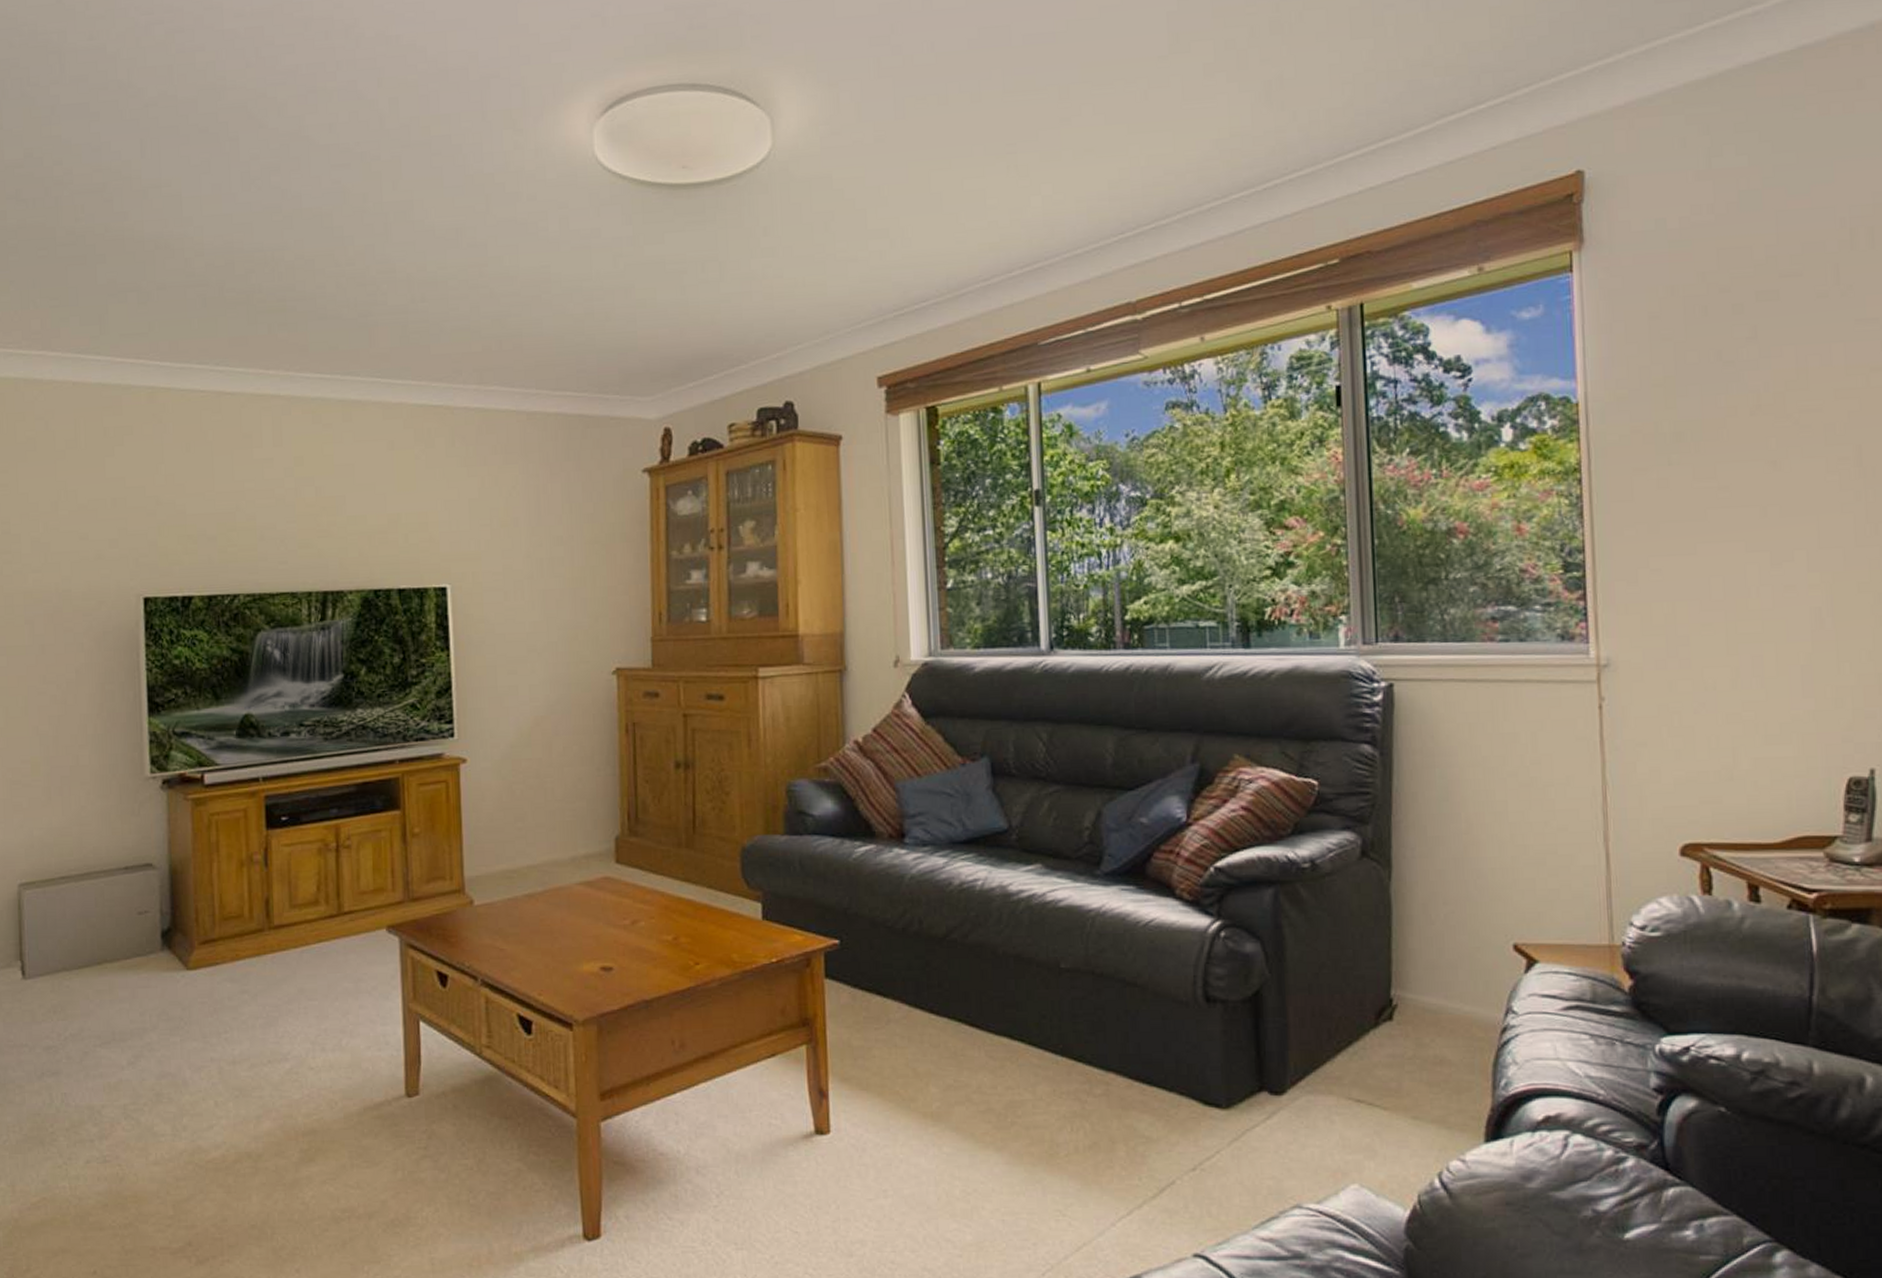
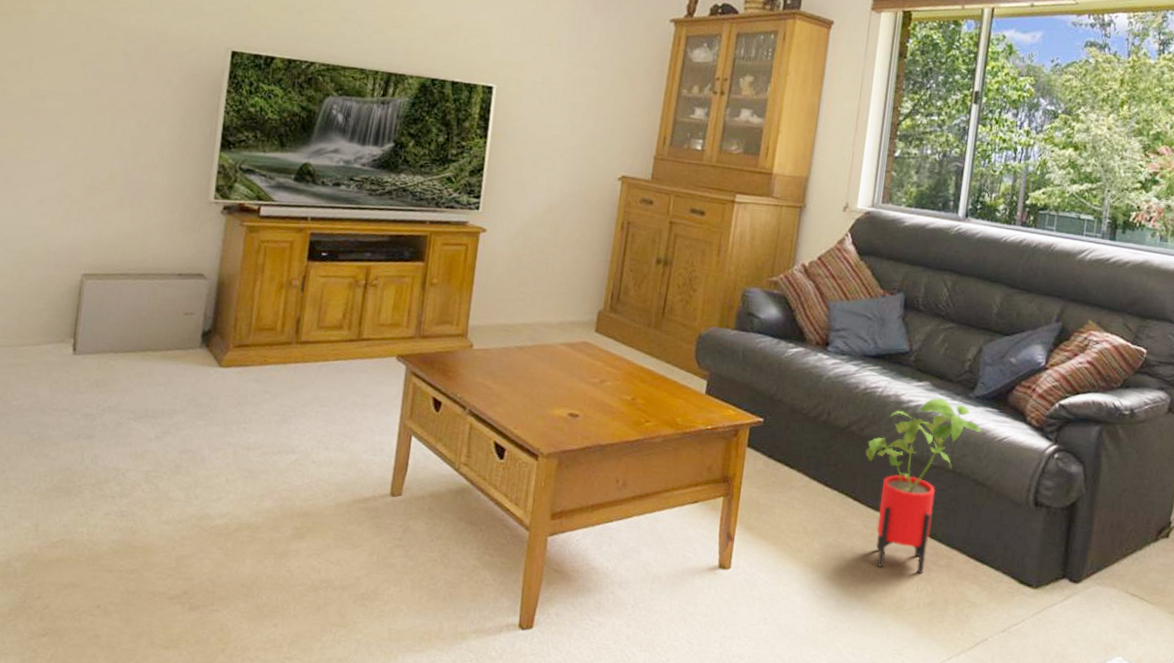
house plant: none [975,883,1121,1109] -> present [866,398,983,574]

